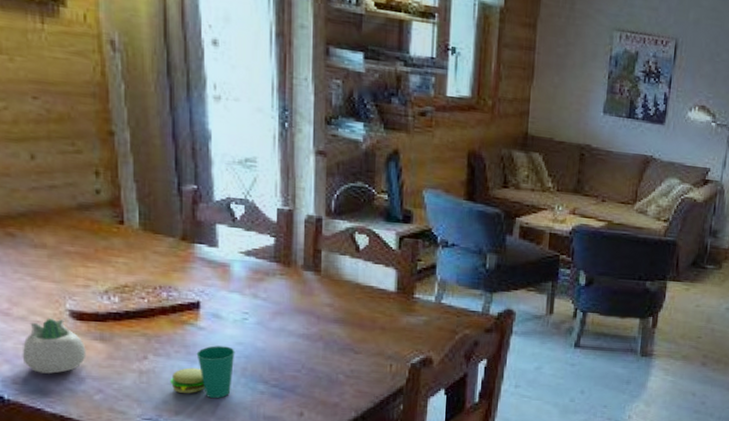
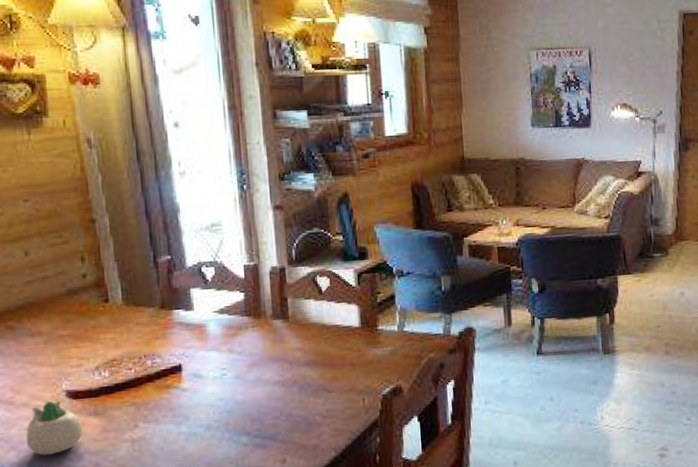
cup: present [170,346,235,398] -> none [160,404,218,457]

